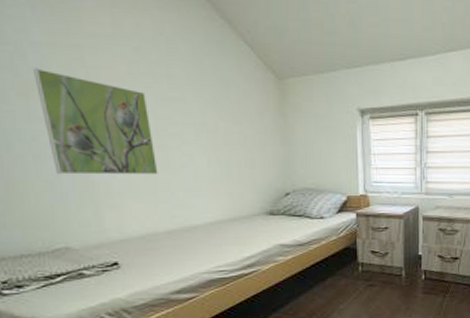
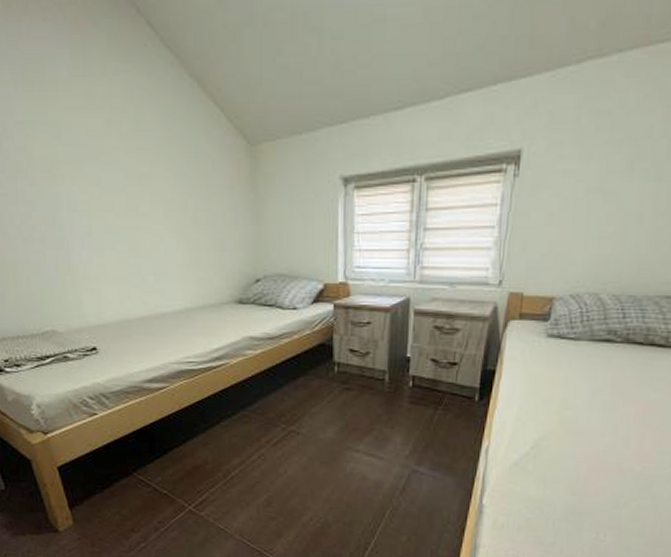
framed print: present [34,68,158,175] -> none [19,149,130,259]

